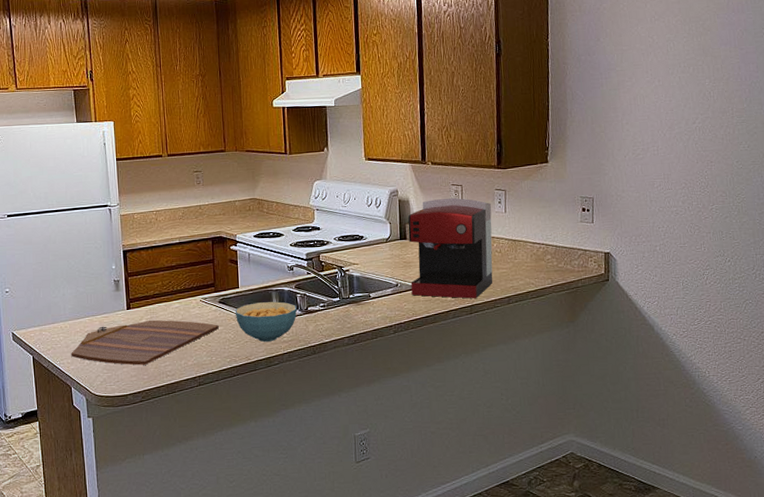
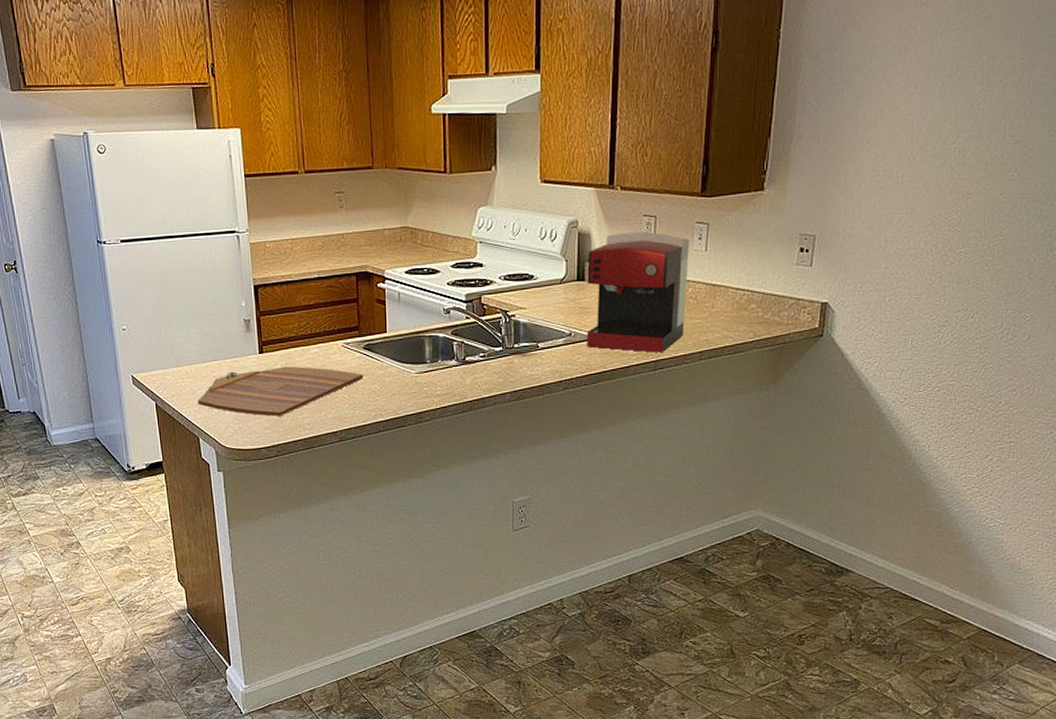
cereal bowl: present [235,301,297,342] -> none [381,349,453,395]

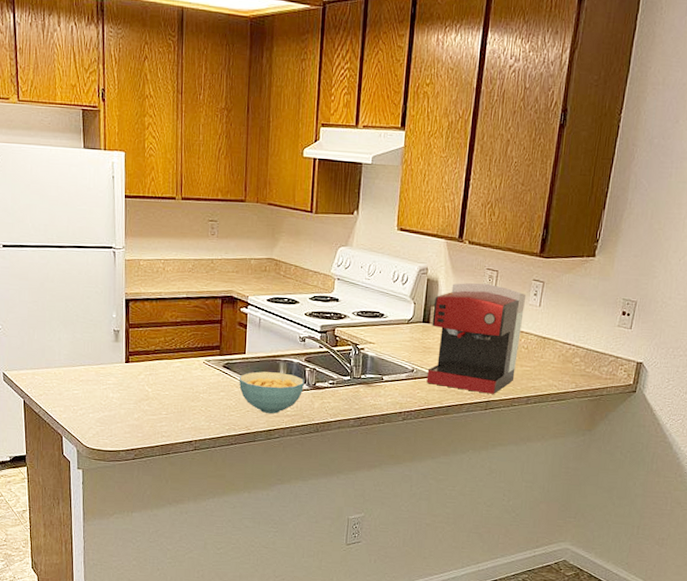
cutting board: present [197,366,363,416] -> none [64,376,221,423]
cereal bowl: none [381,349,453,395] -> present [238,371,304,414]

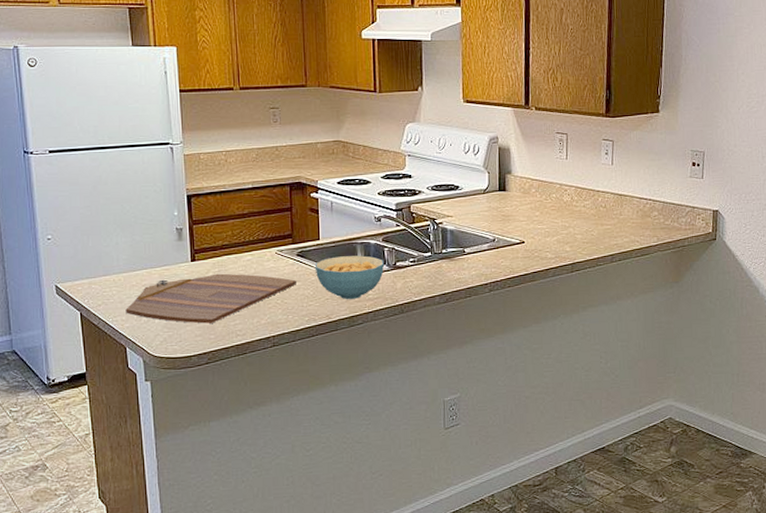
cutting board: none [64,376,221,423] -> present [125,273,296,324]
coffee maker: present [426,282,527,394] -> none [508,147,598,256]

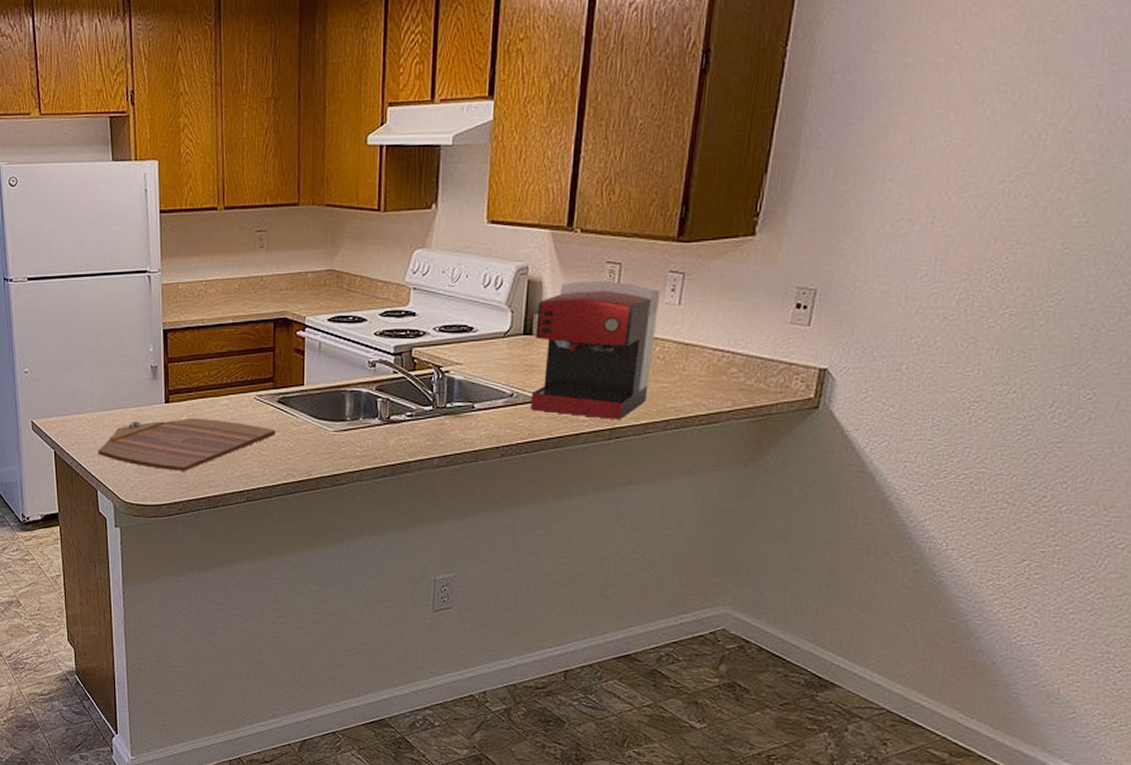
cereal bowl: present [314,255,384,299] -> none [296,405,376,455]
coffee maker: none [508,147,598,256] -> present [530,280,661,419]

